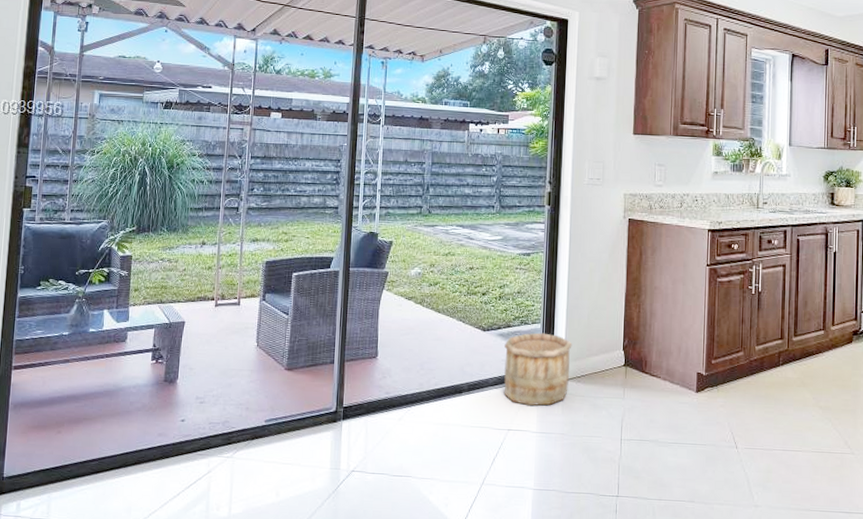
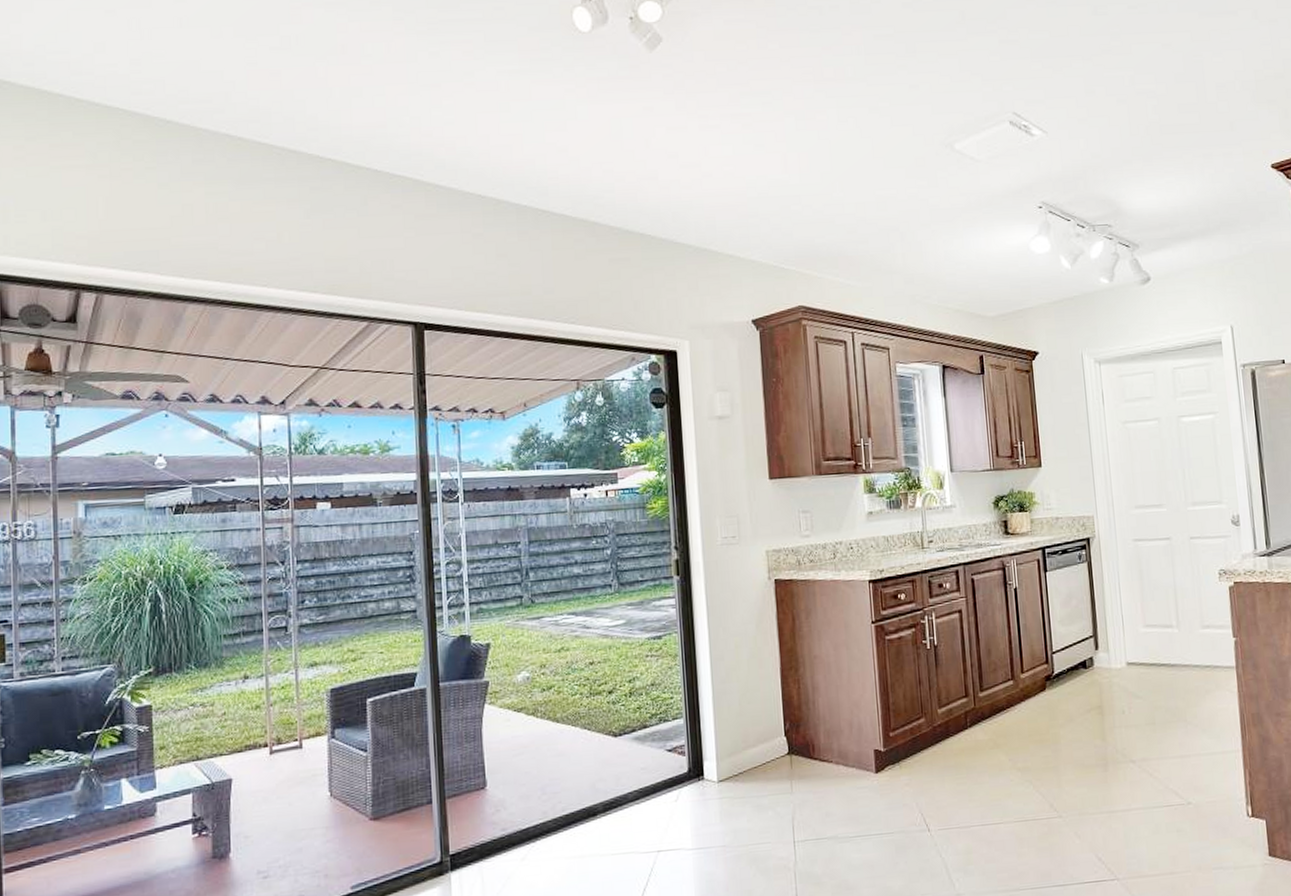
wooden bucket: present [504,332,572,406] -> none [642,728,725,818]

